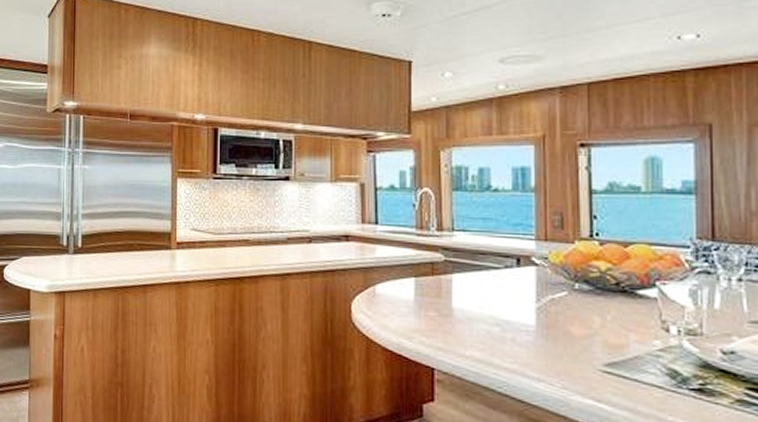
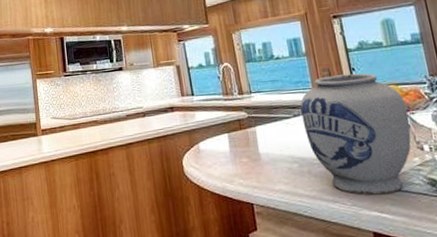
vase: none [515,221,658,381] -> present [300,73,411,195]

